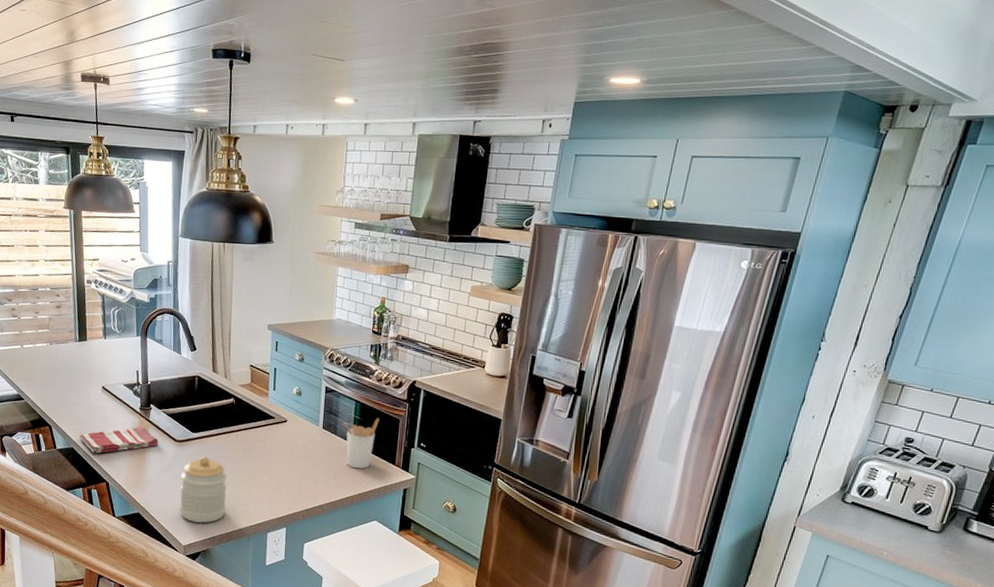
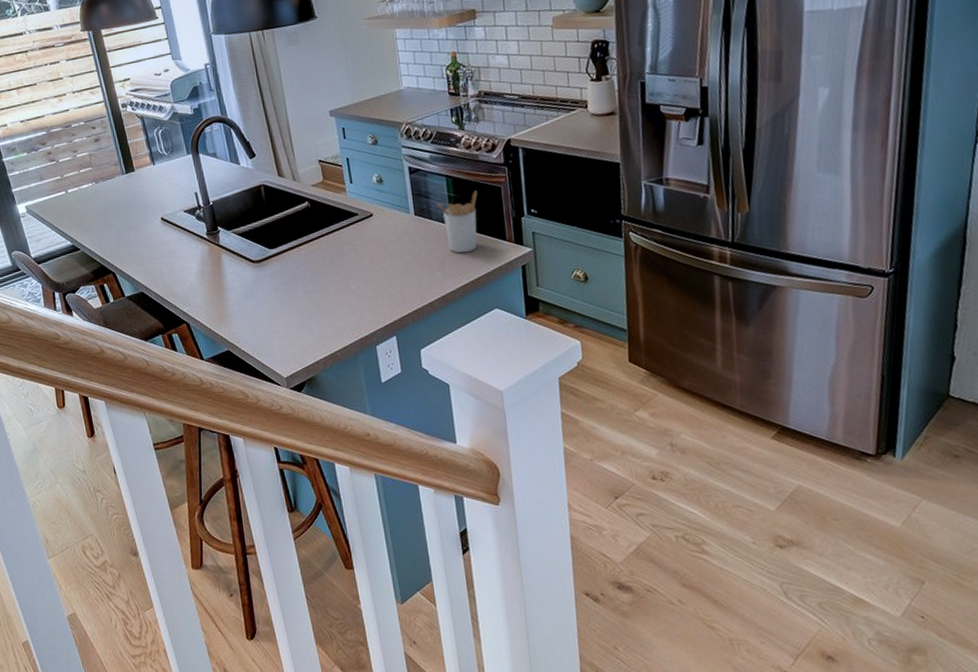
dish towel: present [80,426,159,454] -> none [147,252,236,294]
jar: present [180,456,227,523] -> none [266,273,324,349]

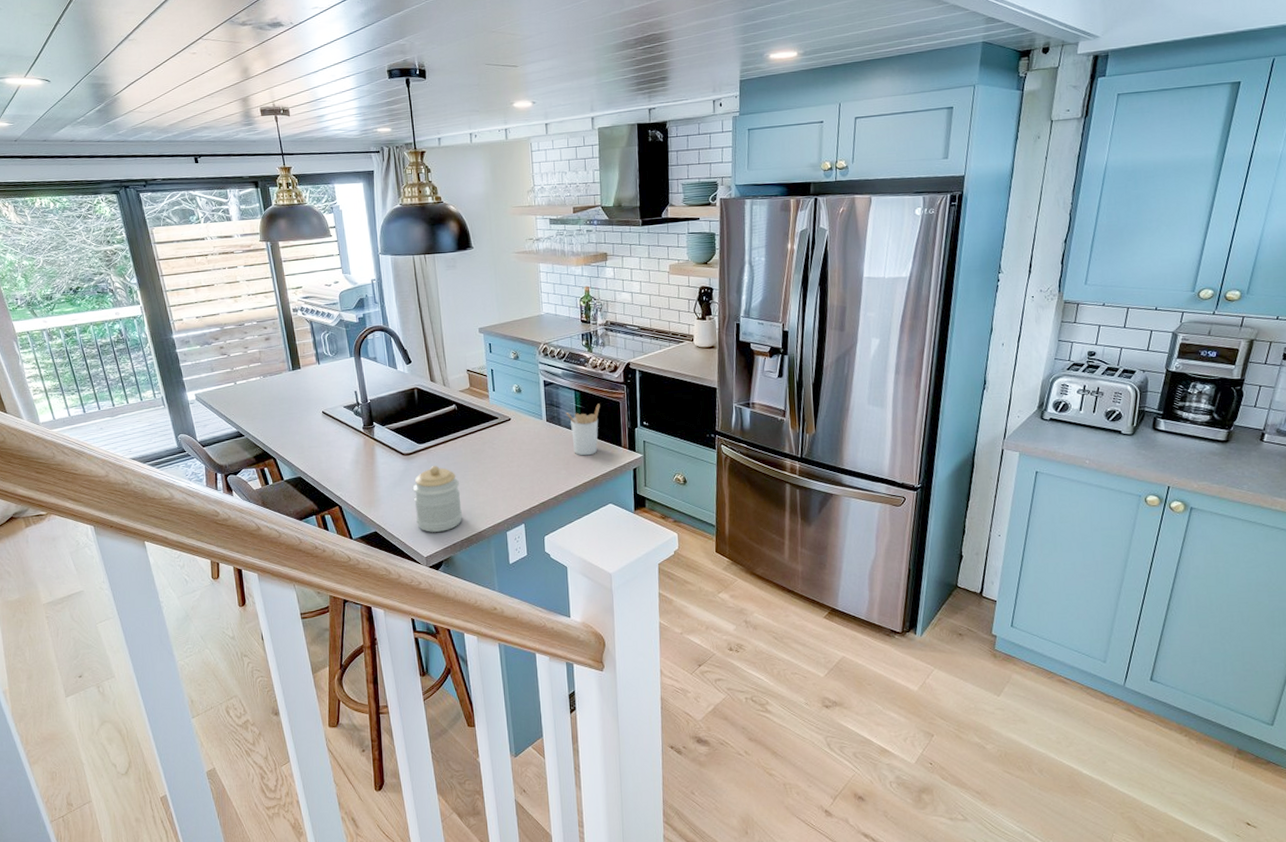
jar: none [266,273,324,349] -> present [412,466,462,532]

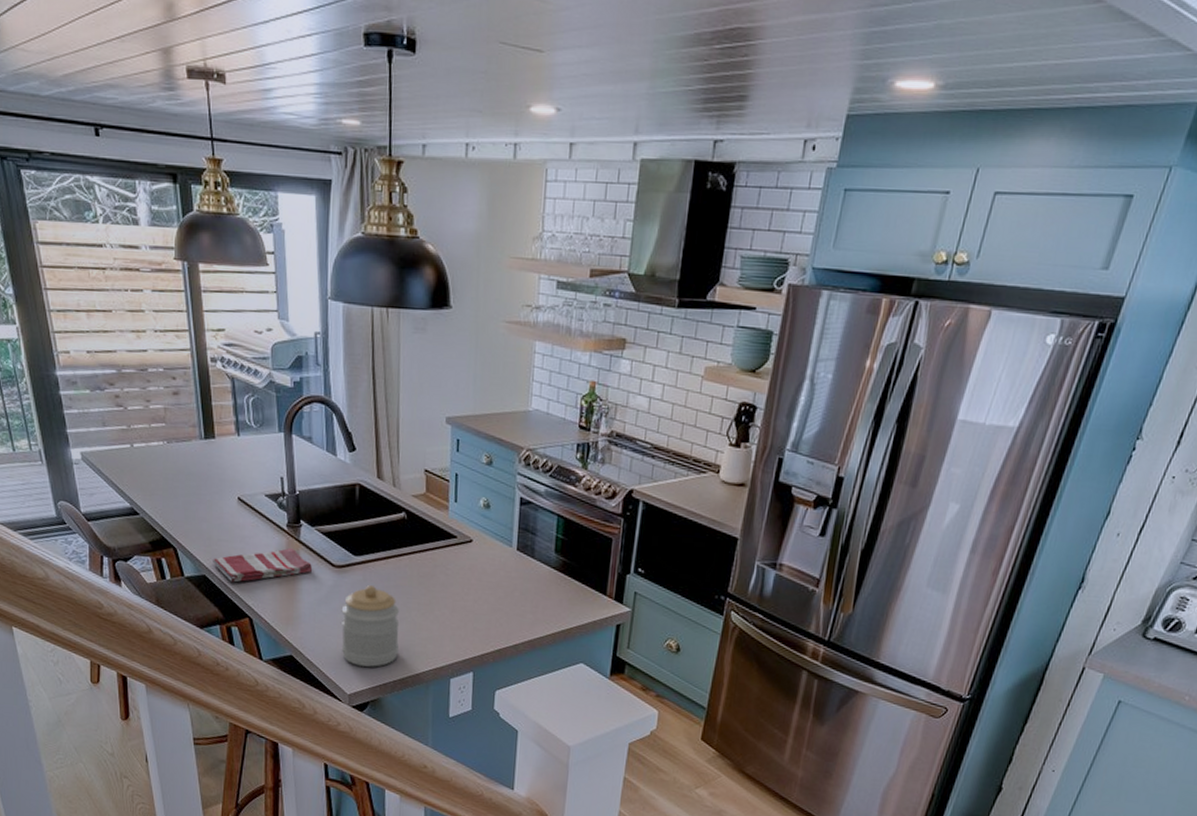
dish towel: none [306,444,387,479] -> present [213,547,313,583]
utensil holder: present [565,404,600,456] -> none [542,537,587,601]

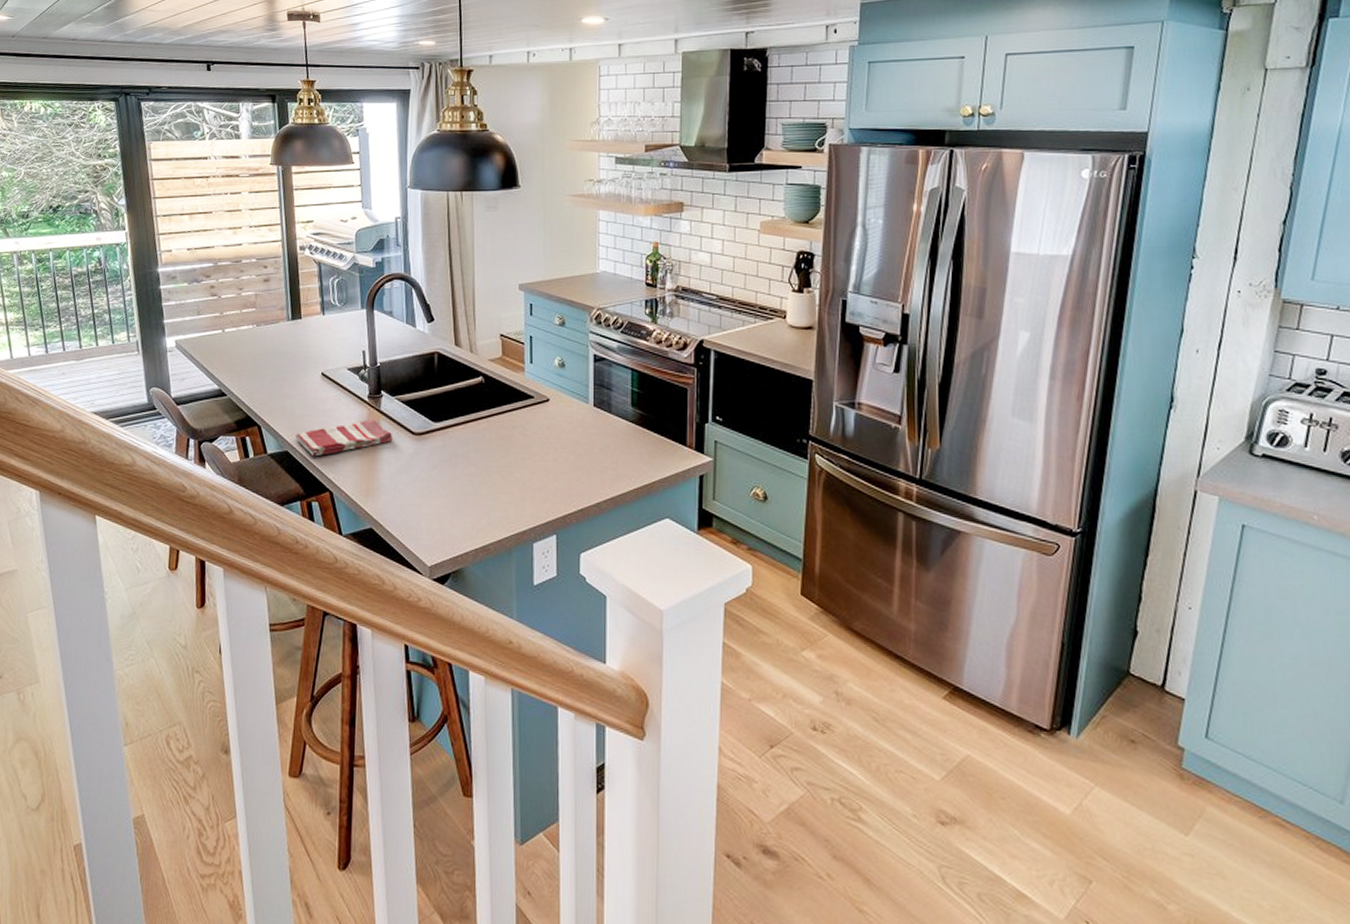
jar: present [341,585,400,667] -> none [421,451,480,536]

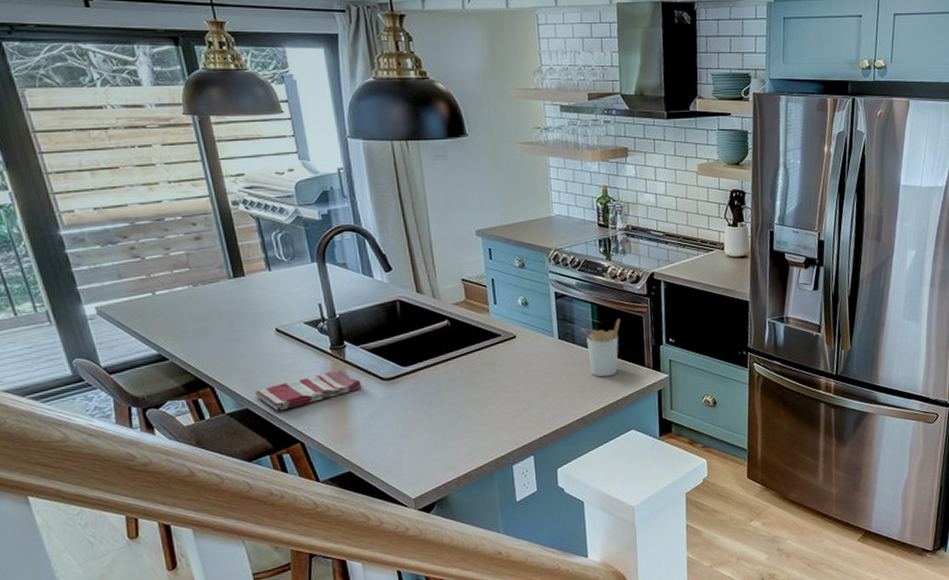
utensil holder: none [618,389,662,454] -> present [581,318,621,377]

